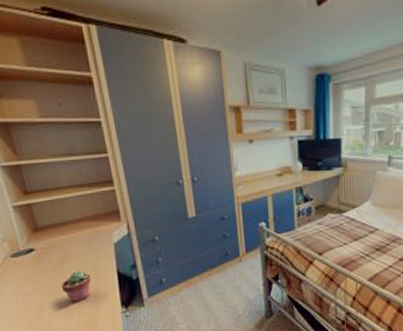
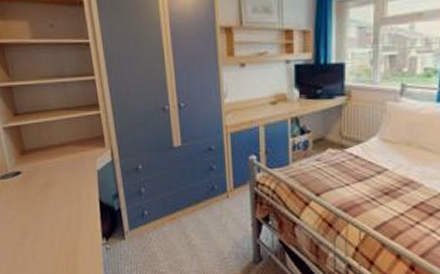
potted succulent: present [61,271,92,302] -> none [45,197,74,230]

